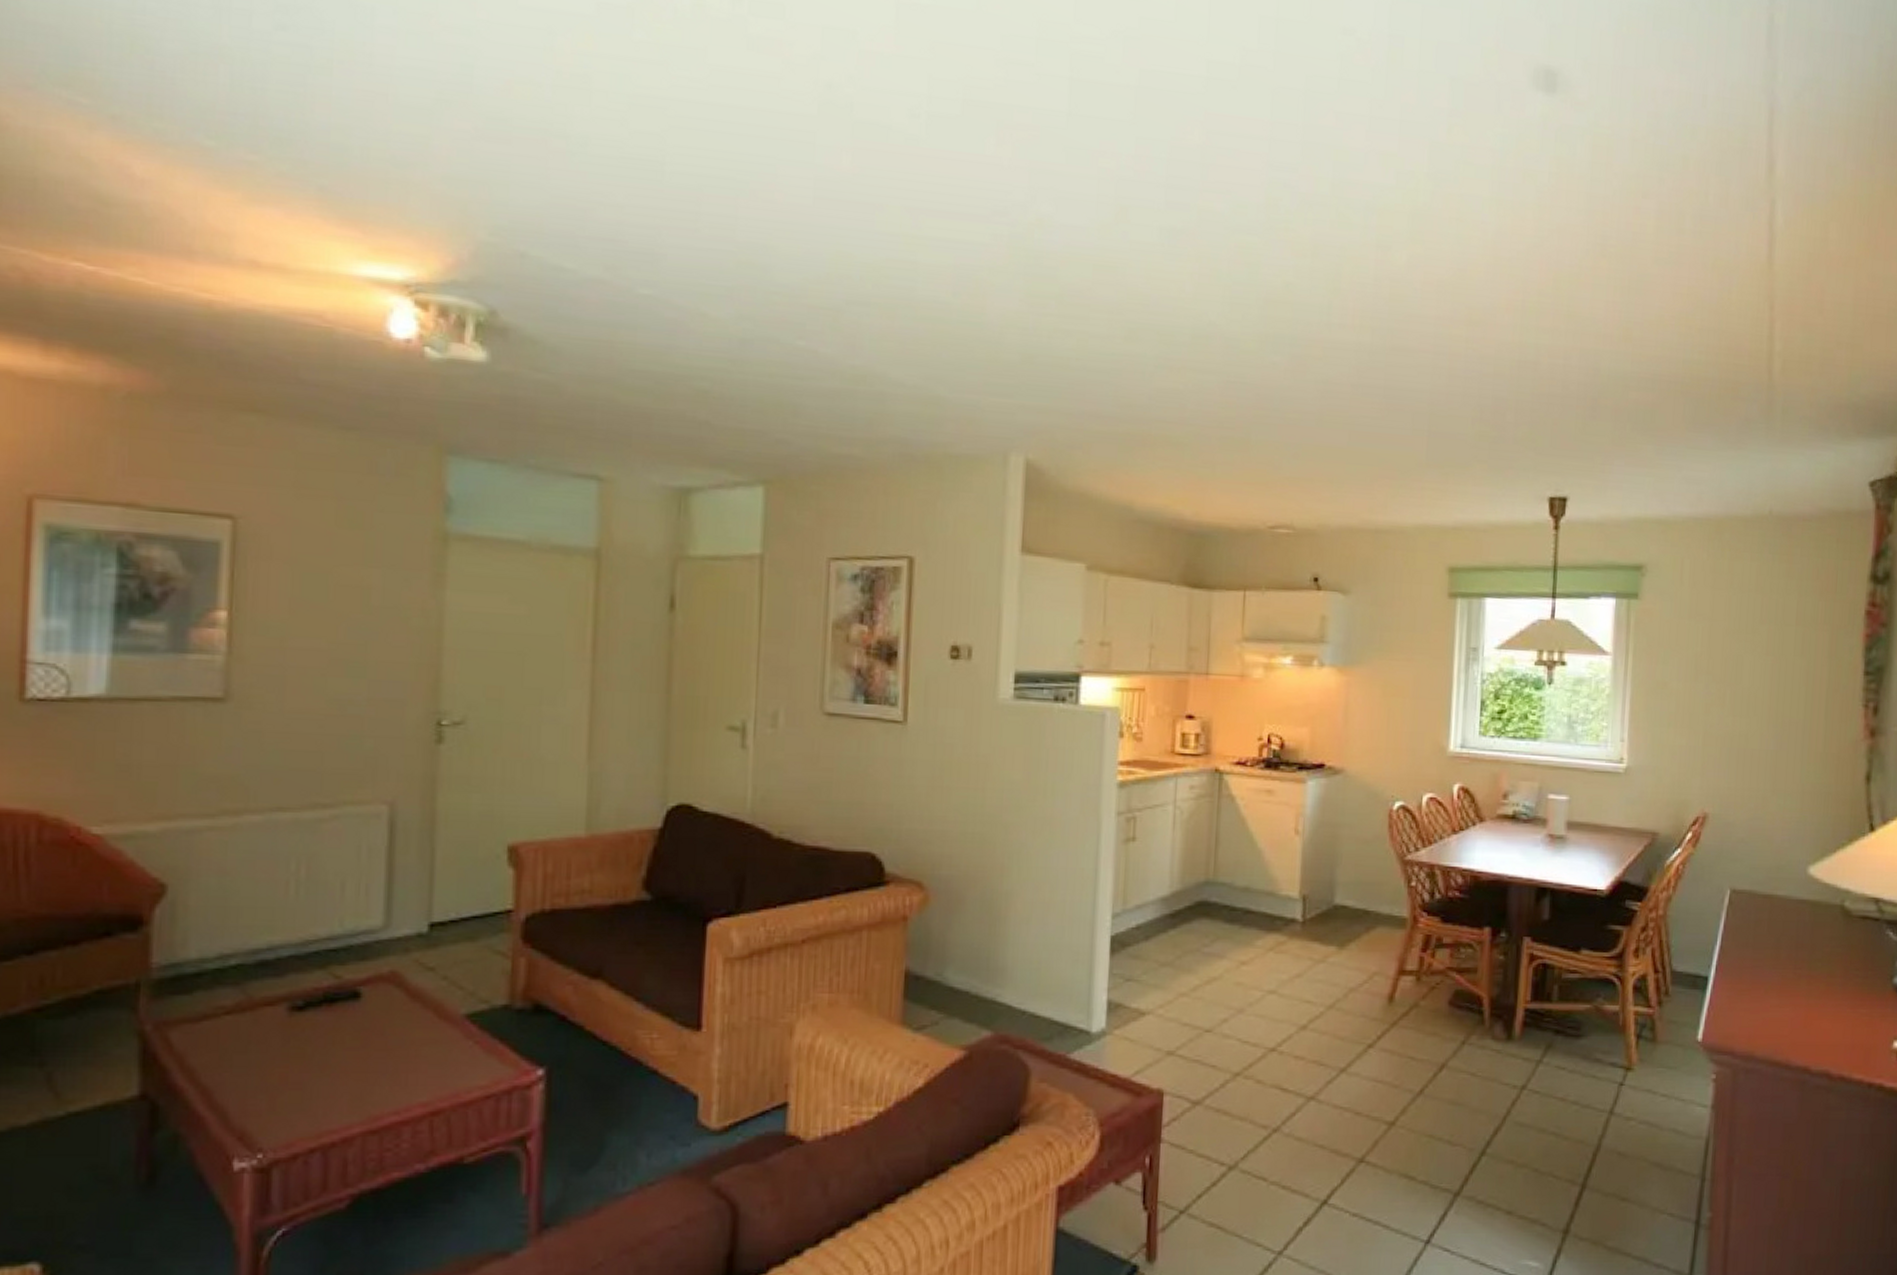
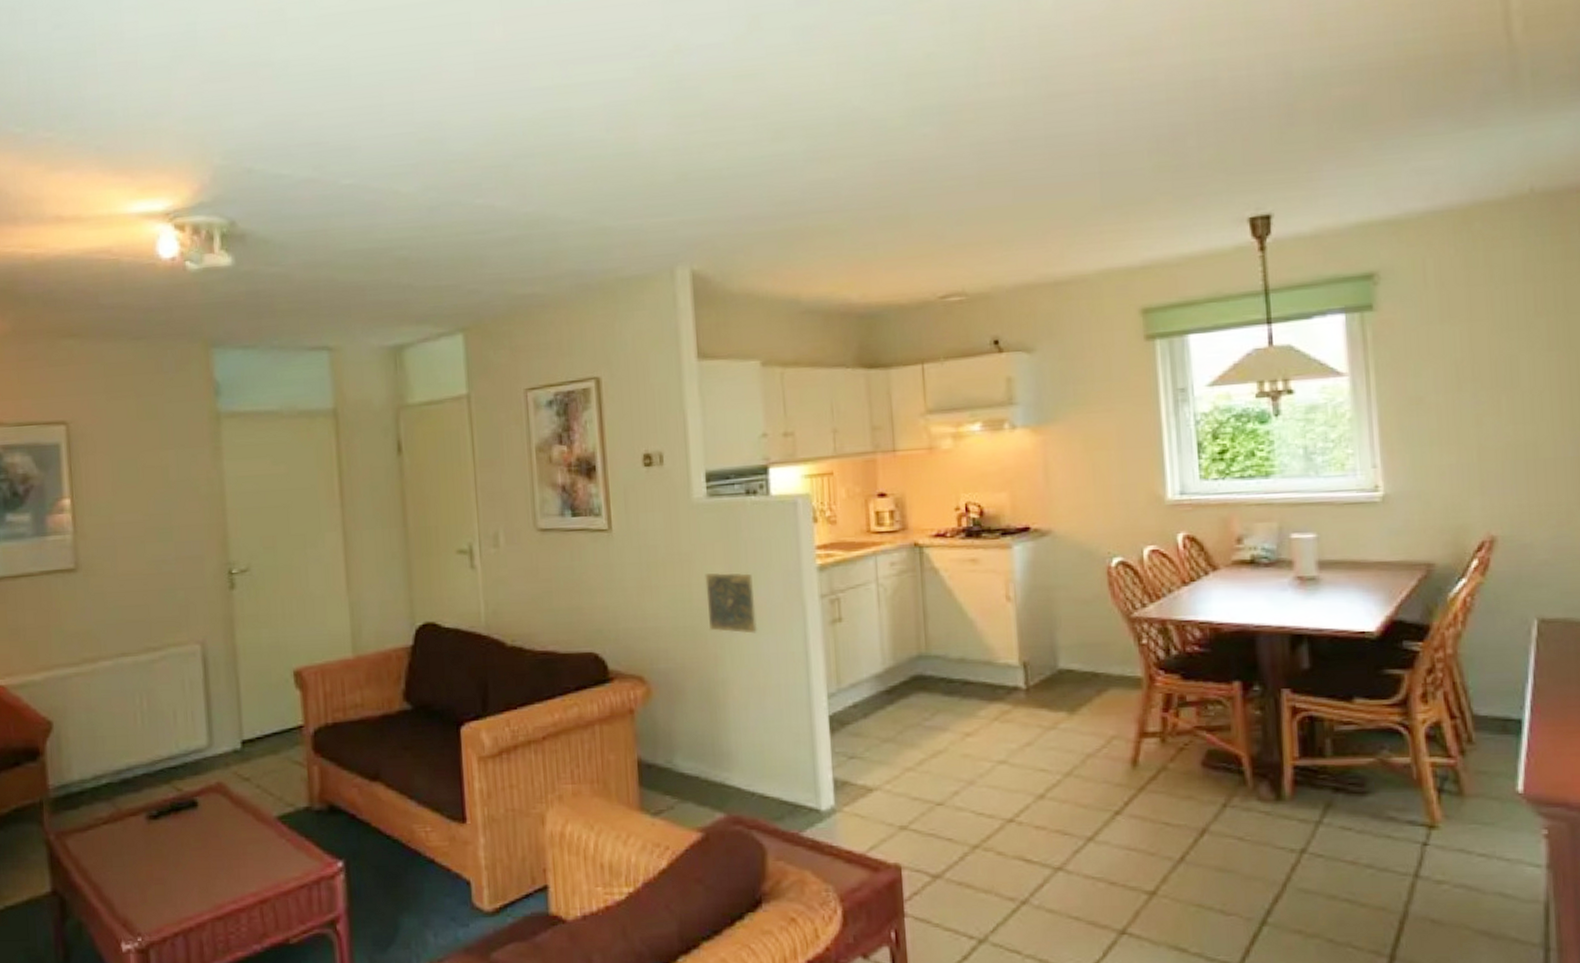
decorative tile: none [1000,778,1051,846] -> present [705,572,758,634]

